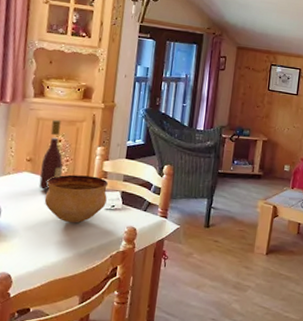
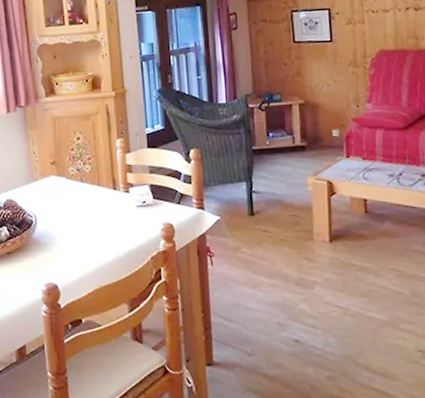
wine bottle: present [39,119,63,190] -> none [65,116,87,192]
bowl: present [44,174,109,223] -> none [74,172,137,225]

